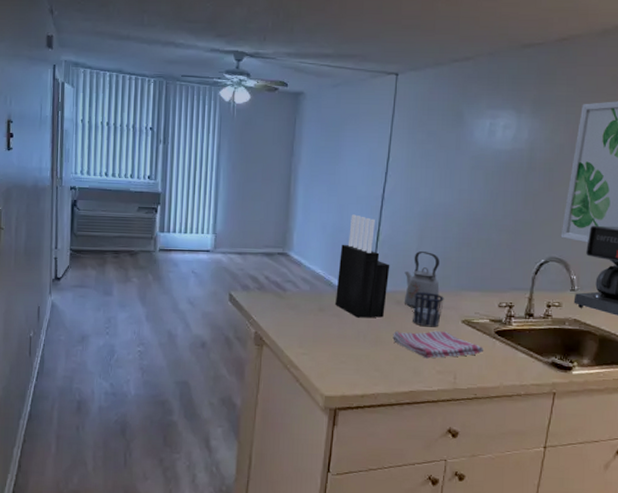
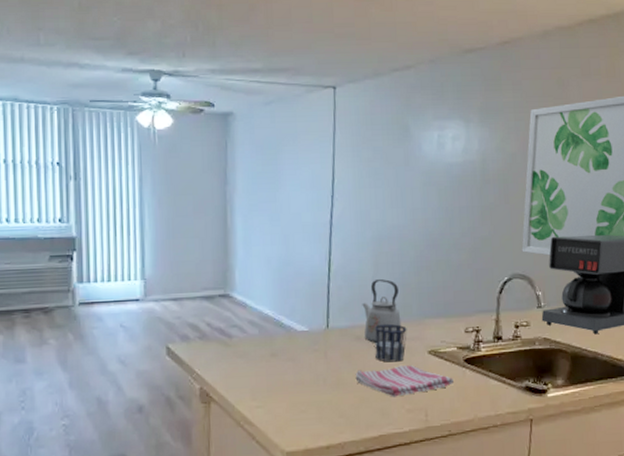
knife block: present [336,214,390,318] -> none [288,244,346,360]

